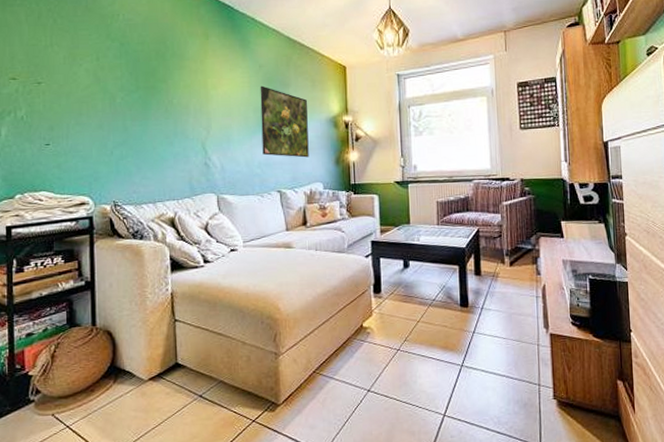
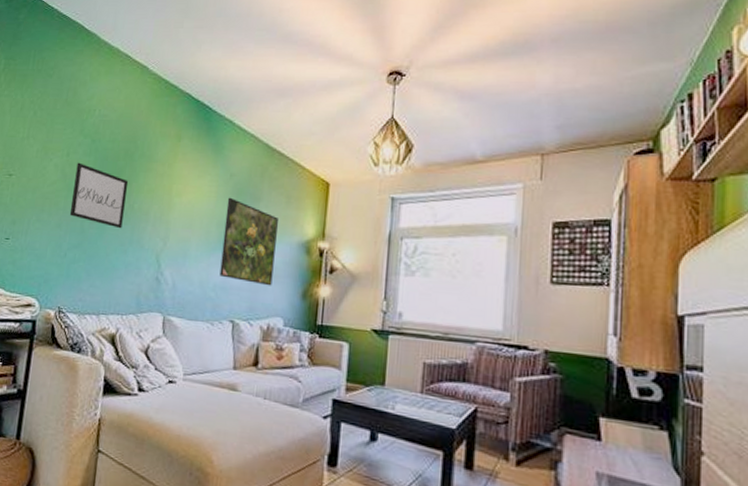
wall art: none [109,65,165,124] -> present [69,162,129,229]

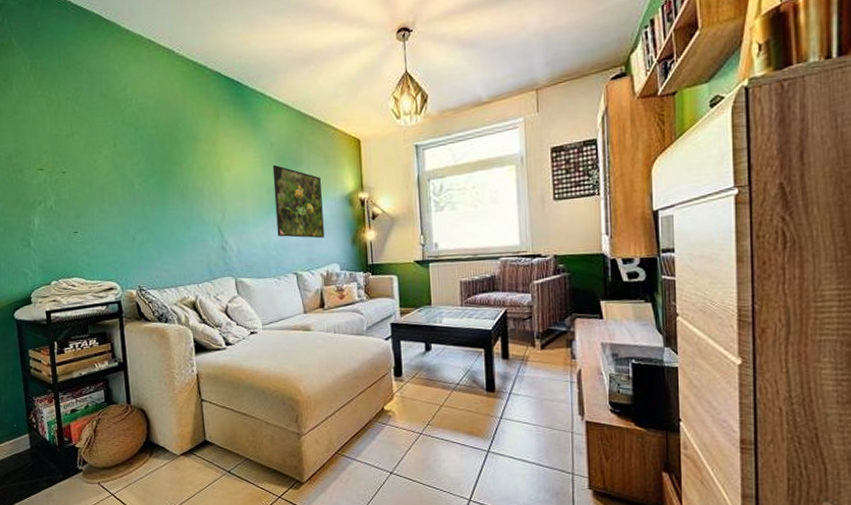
wall art: present [69,162,129,229] -> none [126,151,181,208]

